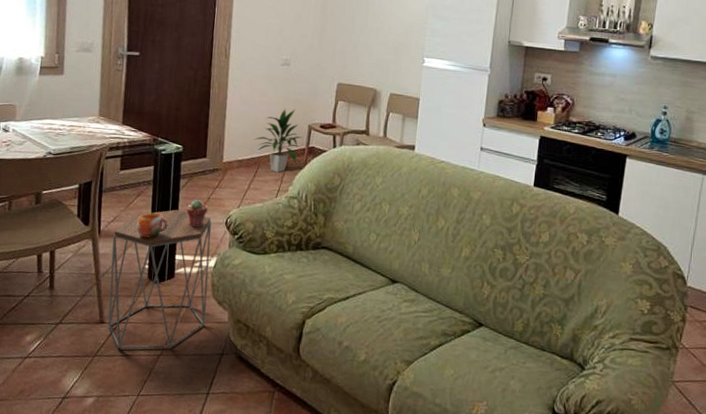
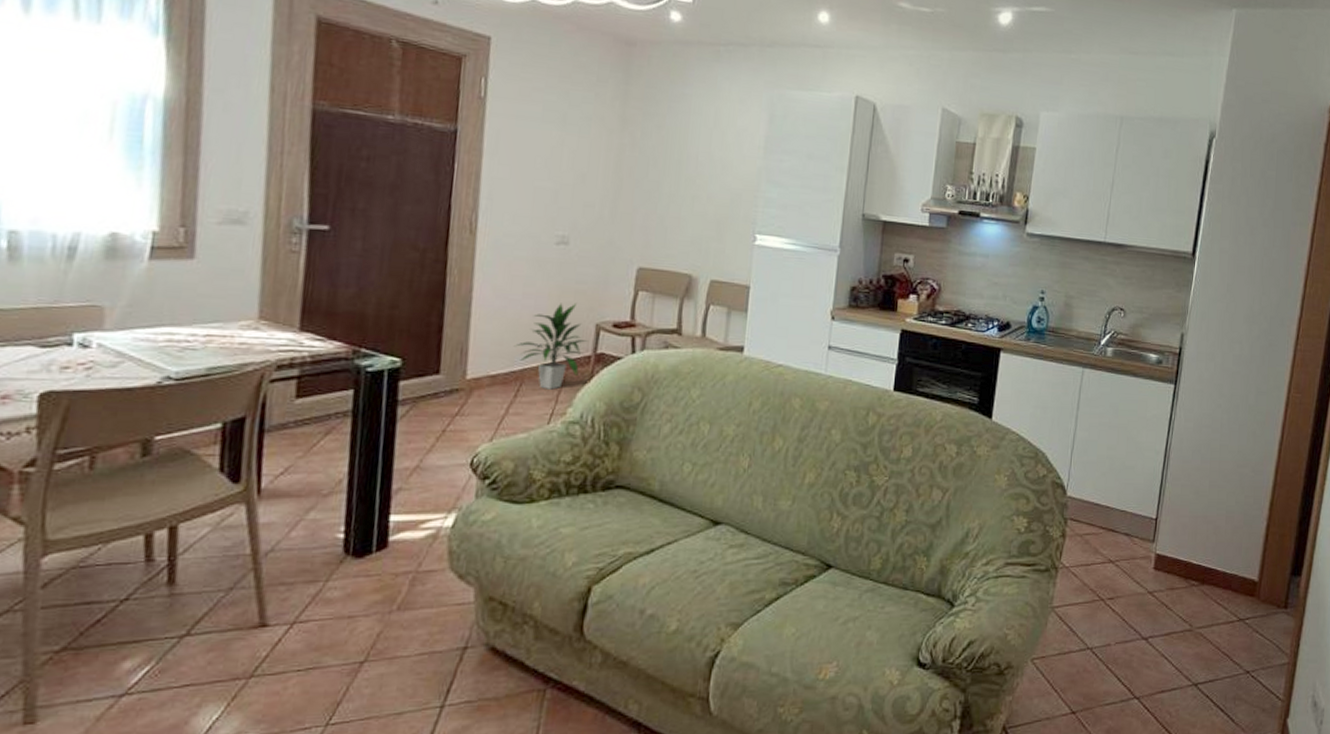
side table: present [107,209,211,349] -> none [273,449,448,662]
mug: present [137,213,168,238] -> none [324,458,378,495]
potted succulent: present [187,200,209,227] -> none [408,434,443,472]

